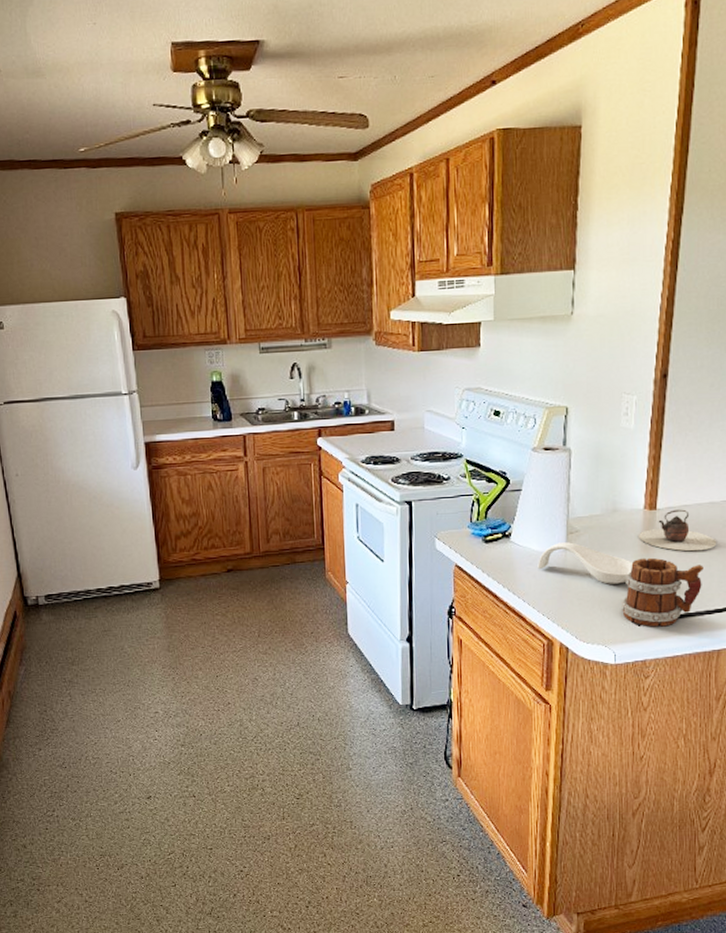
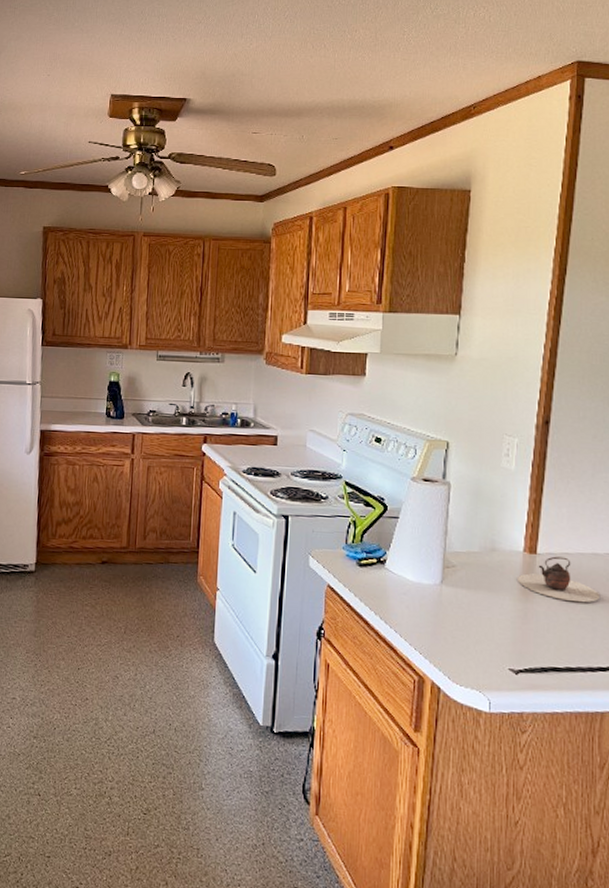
spoon rest: present [537,542,632,584] -> none [411,575,510,627]
mug: present [621,557,704,627] -> none [497,602,586,679]

